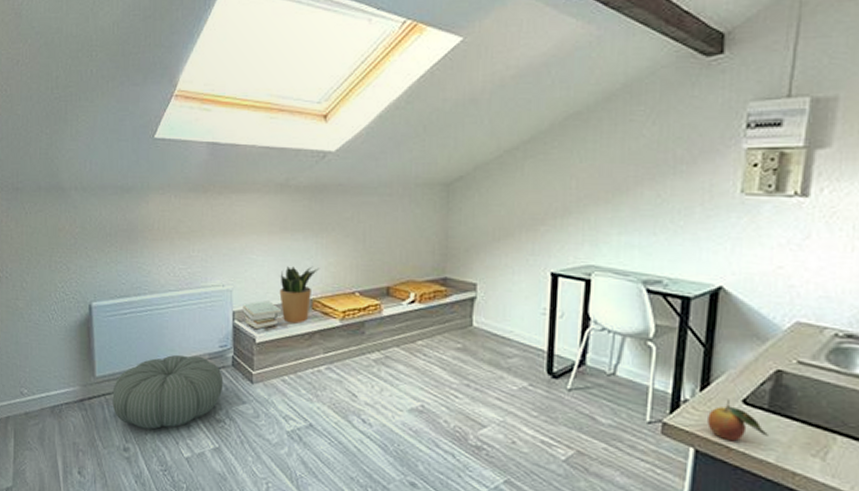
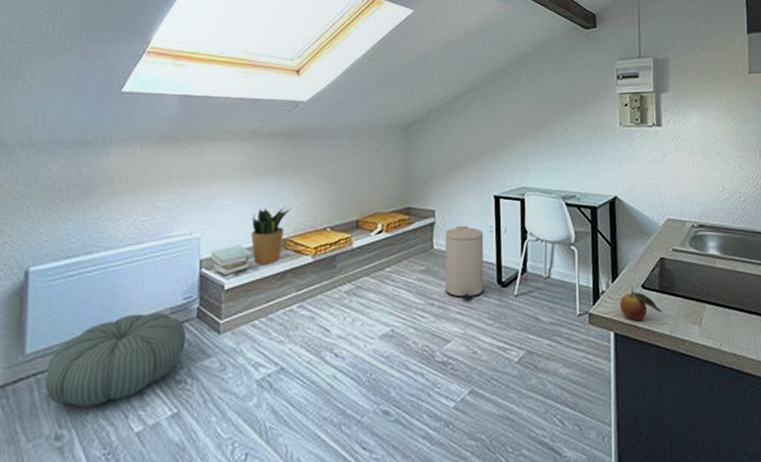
pedal bin: none [484,303,534,387] -> present [444,225,484,300]

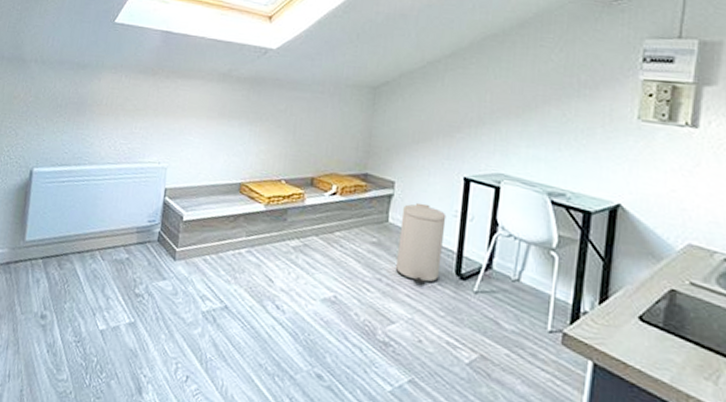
pouf: present [44,312,187,407] -> none [36,225,148,299]
books: present [211,245,253,276] -> none [174,180,211,208]
potted plant: present [251,207,293,265] -> none [210,150,252,206]
fruit: present [620,286,663,322] -> none [606,314,665,358]

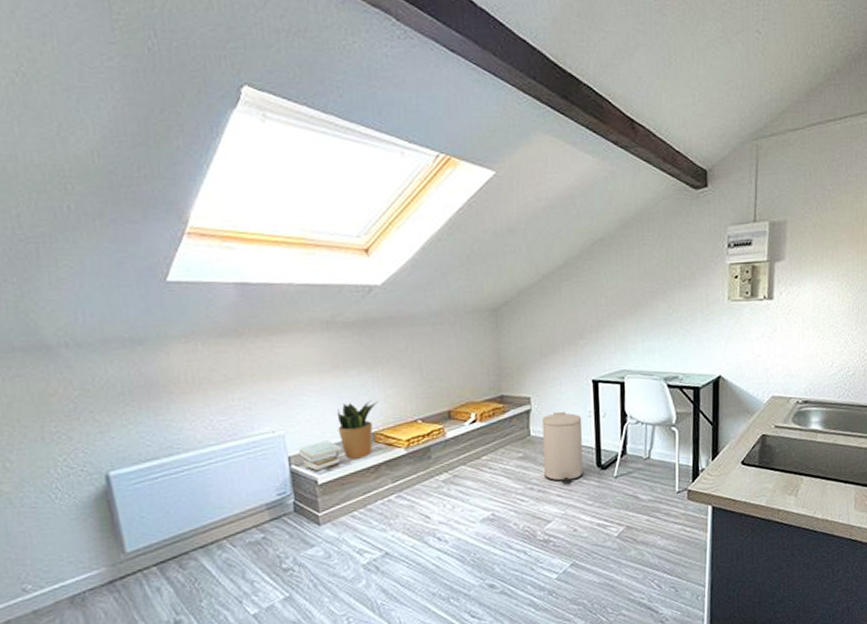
books: none [174,180,211,208] -> present [298,441,343,472]
potted plant: none [210,150,252,206] -> present [336,400,379,460]

